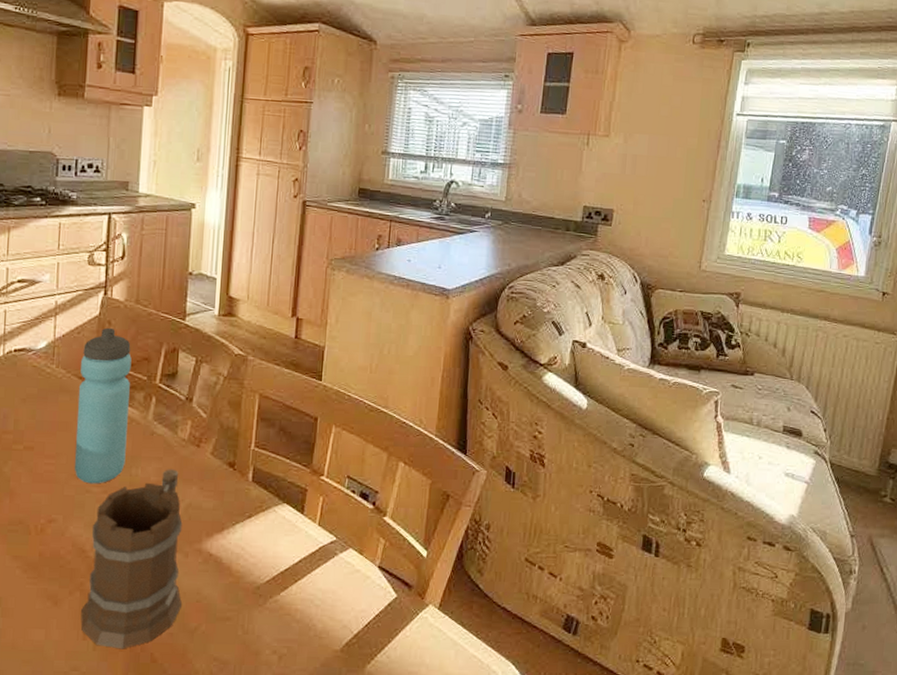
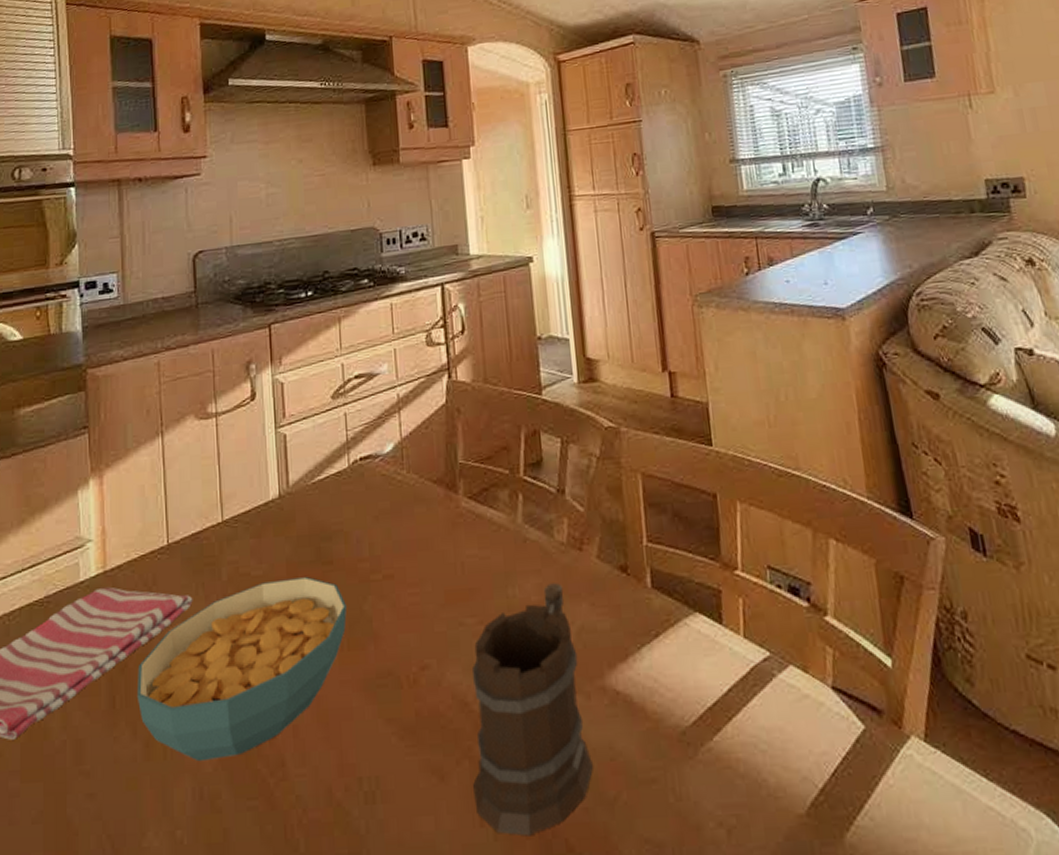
water bottle: present [74,327,132,484] -> none [433,416,499,614]

